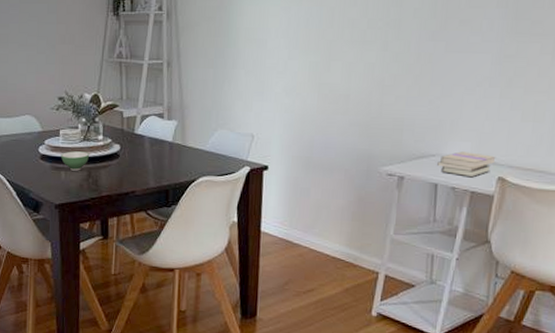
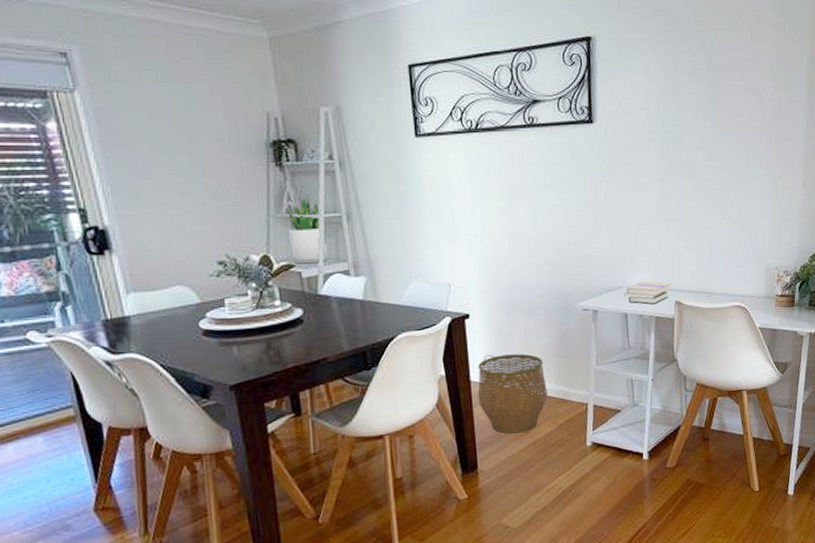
bowl: present [60,151,90,171] -> none [229,321,267,344]
planter: none [116,42,148,105] -> present [285,195,328,264]
basket: none [265,208,337,290] -> present [477,353,547,434]

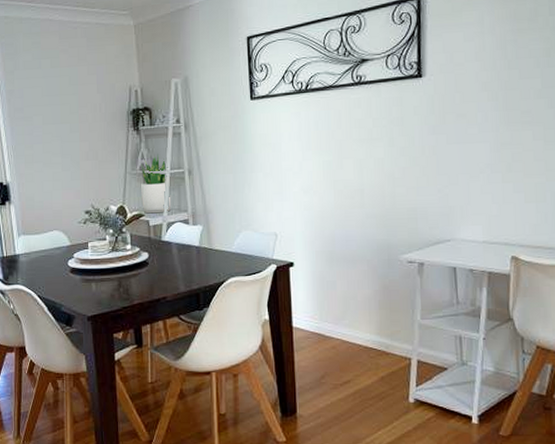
basket: present [477,353,547,434] -> none [299,302,369,382]
books: present [624,281,672,305] -> none [453,234,507,259]

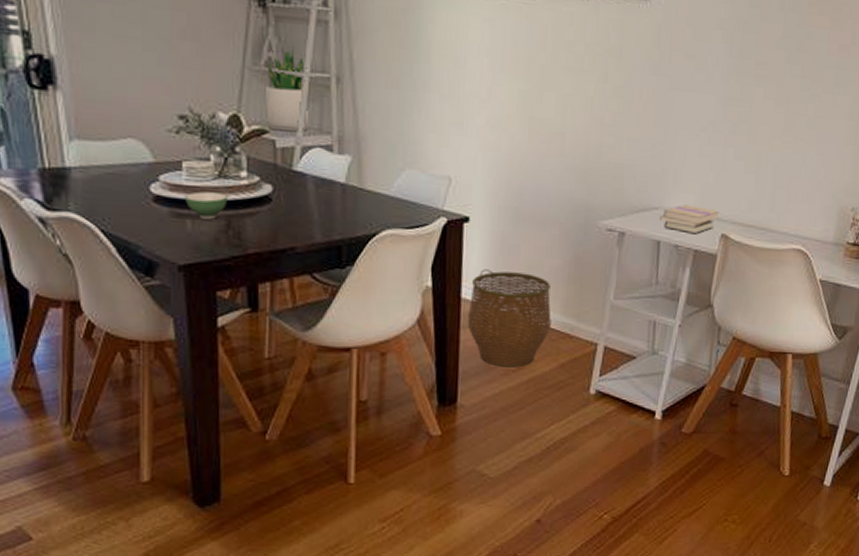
bowl: none [90,262,119,282] -> present [184,191,229,220]
basket: none [299,302,369,382] -> present [467,269,551,368]
books: none [453,234,507,259] -> present [660,204,720,235]

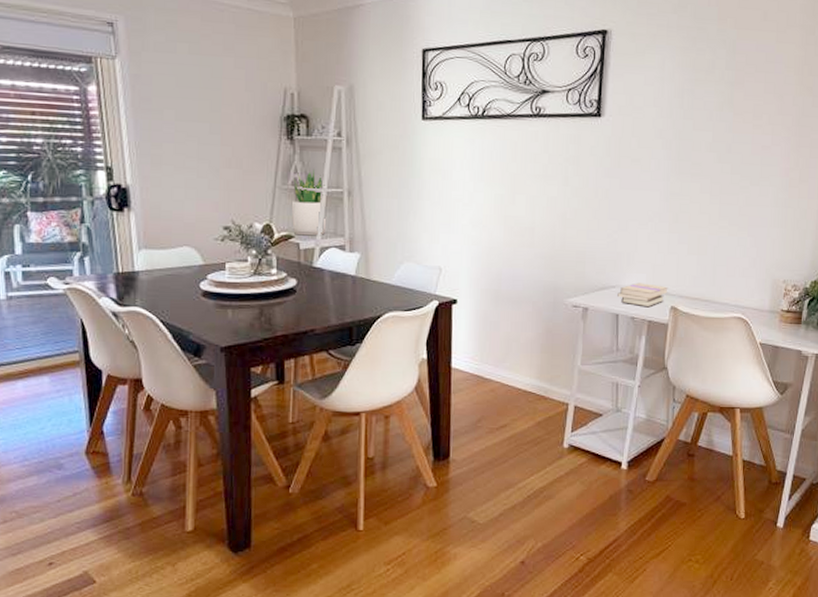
bowl: present [184,191,229,220] -> none [226,286,262,309]
basket: present [467,269,551,368] -> none [457,342,528,426]

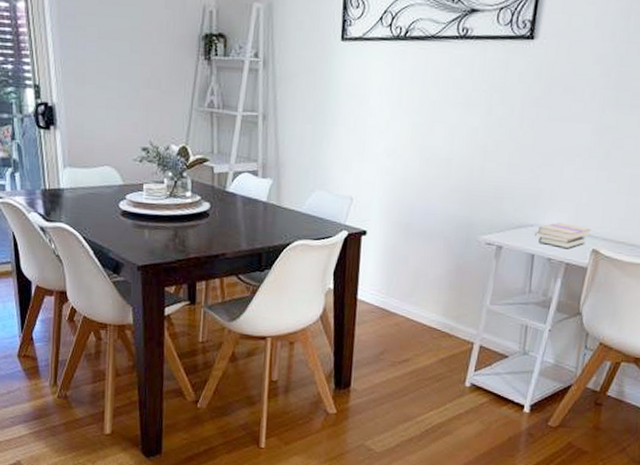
planter: present [291,169,327,236] -> none [207,91,241,160]

